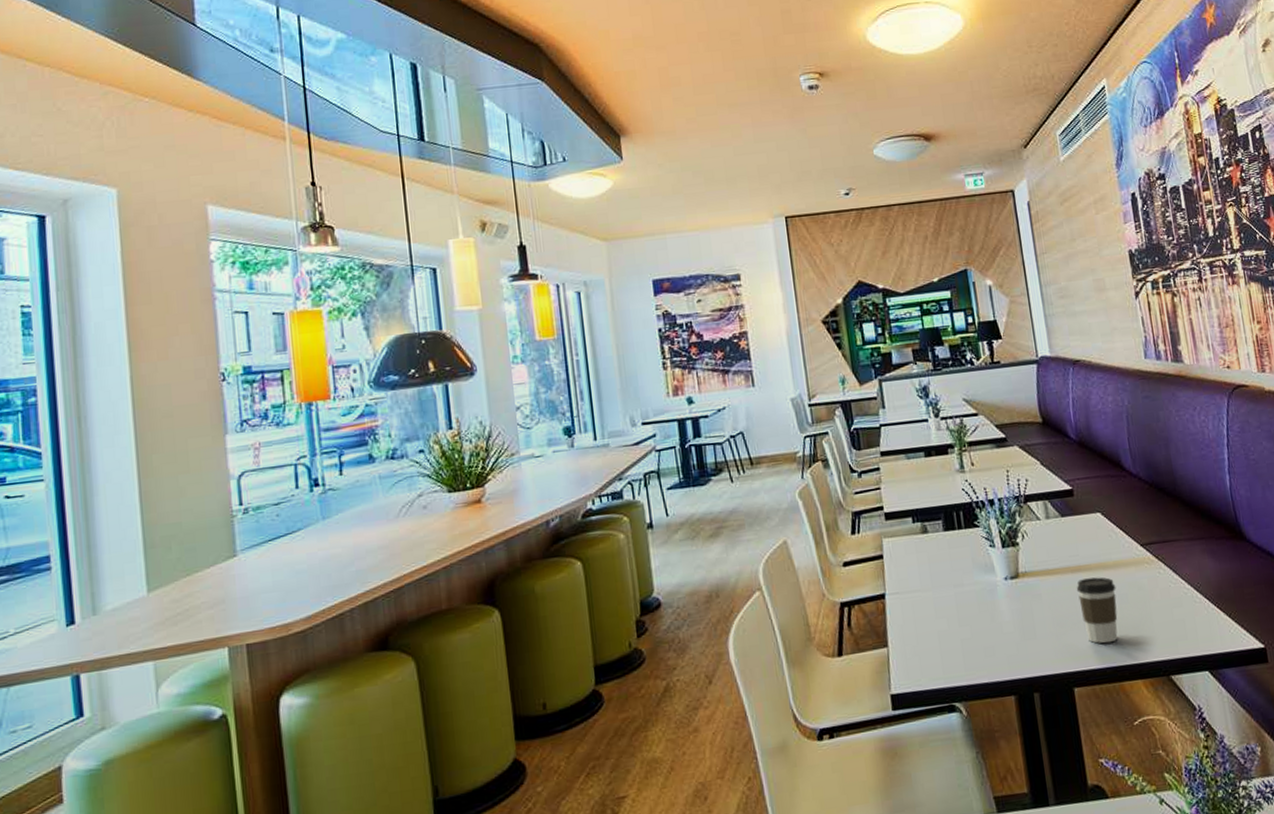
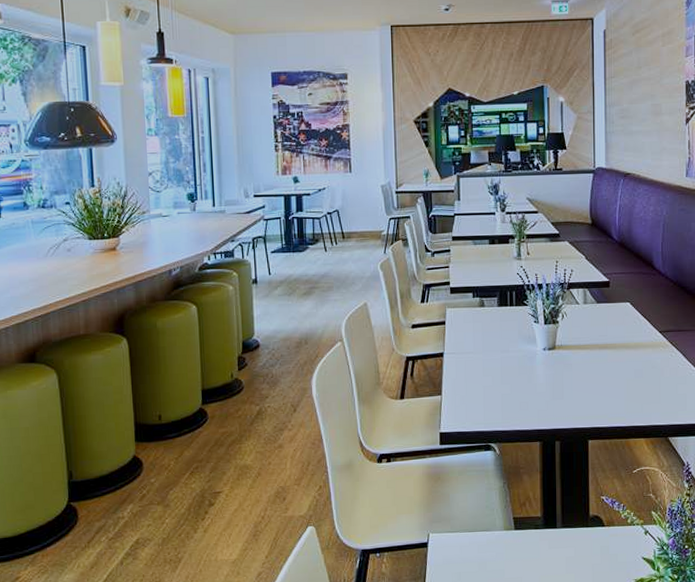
coffee cup: present [1076,577,1118,644] -> none [601,354,634,408]

